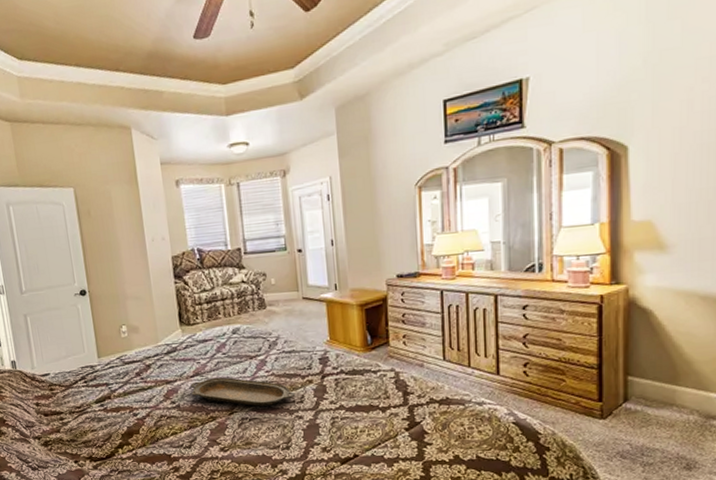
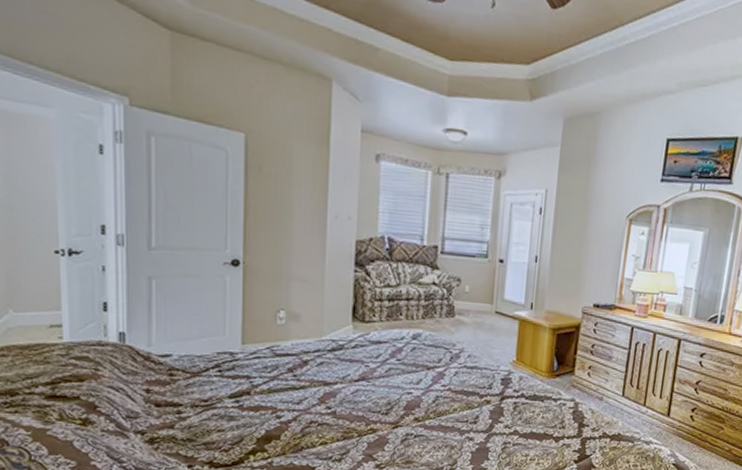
serving tray: present [190,377,296,407] -> none [352,385,470,423]

